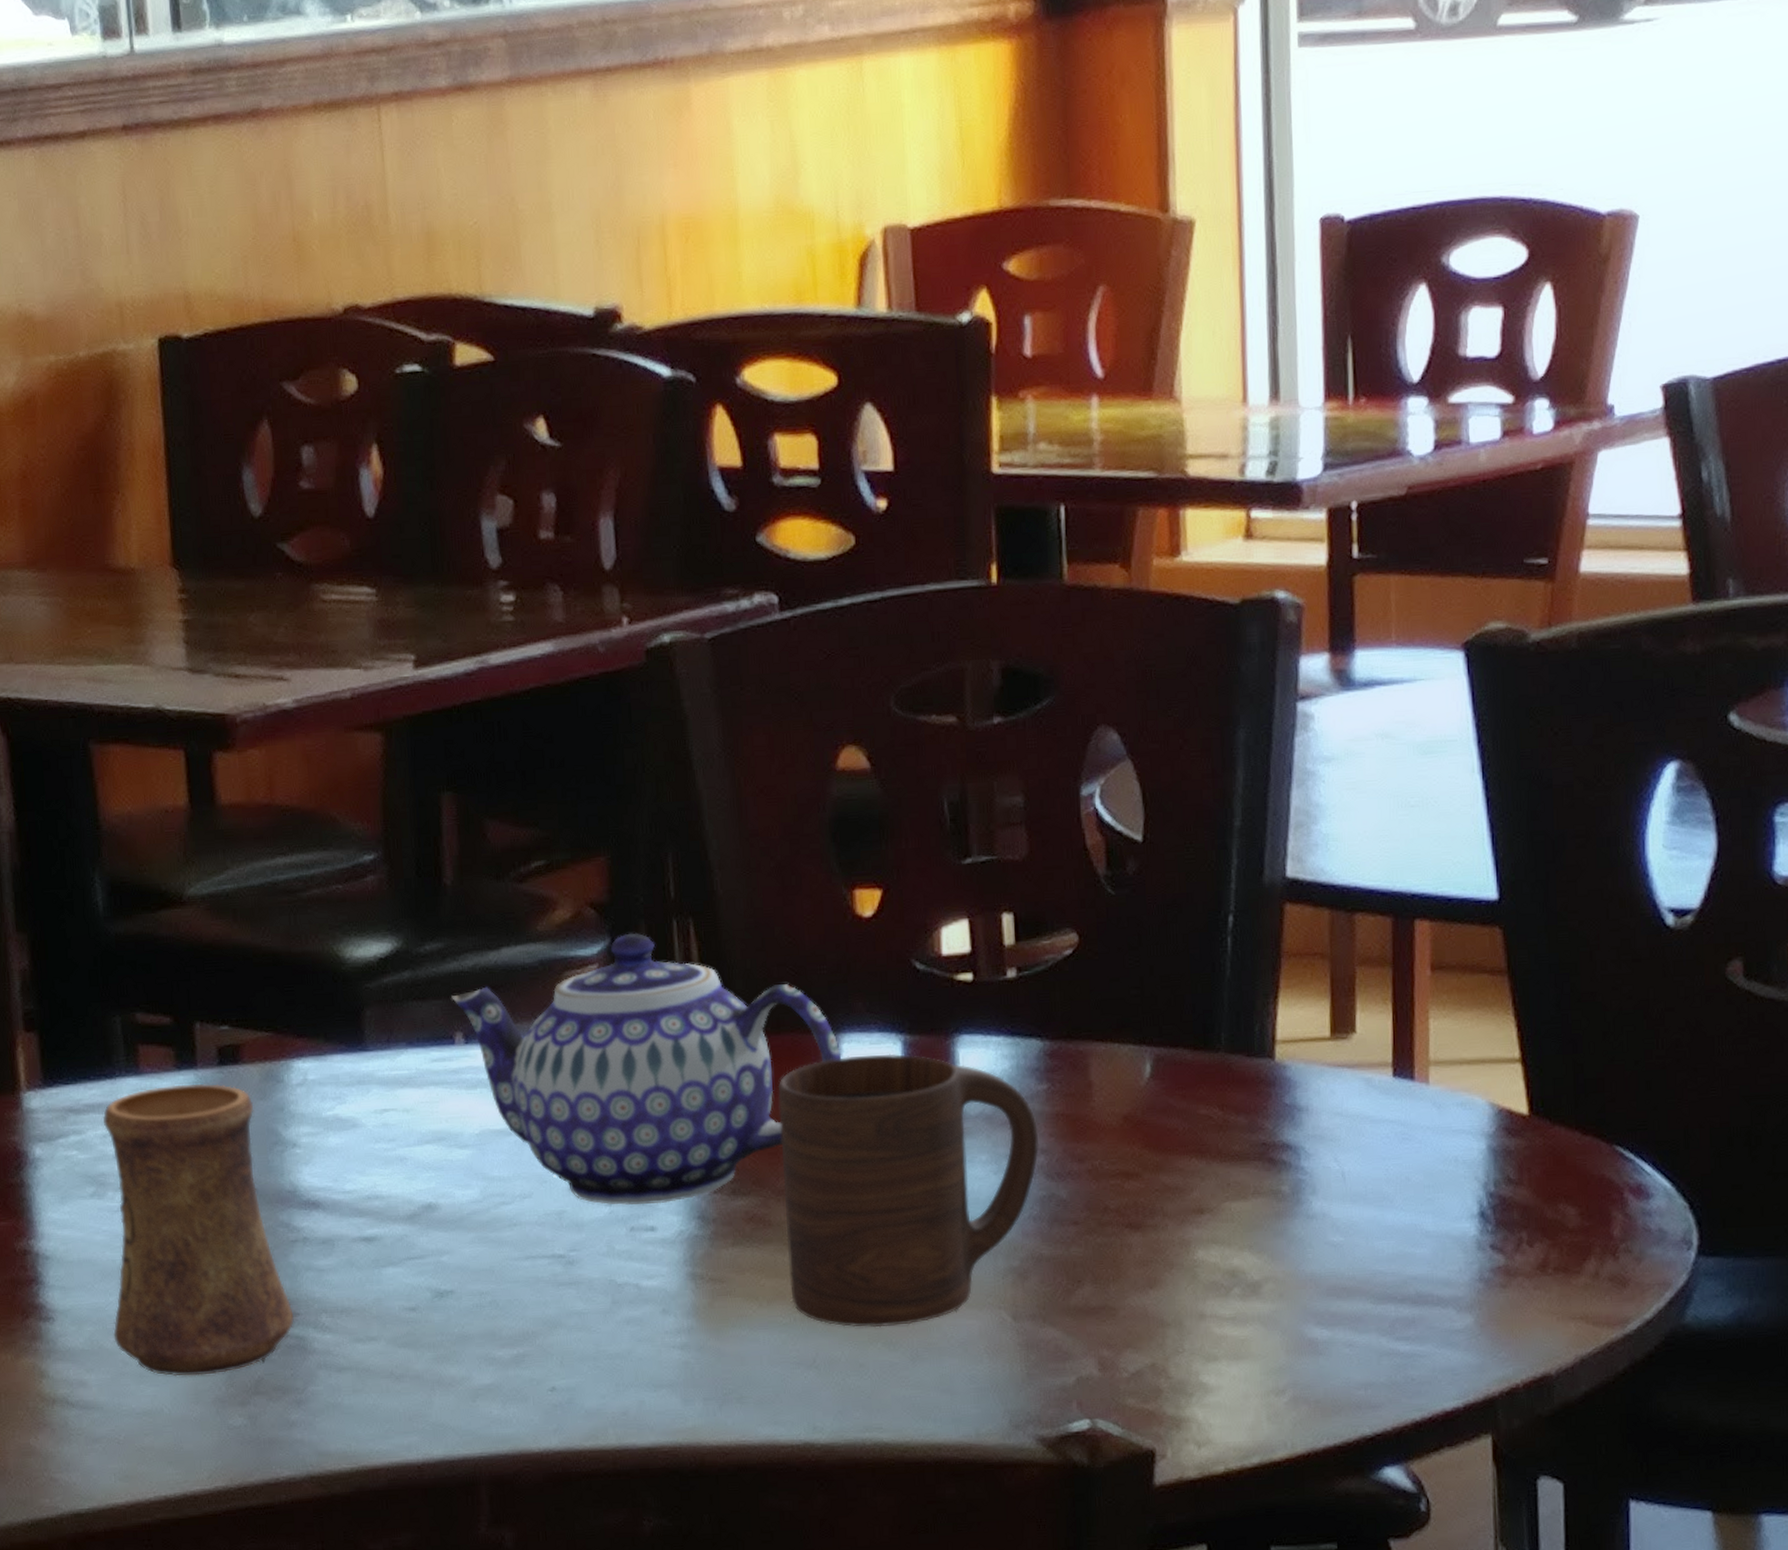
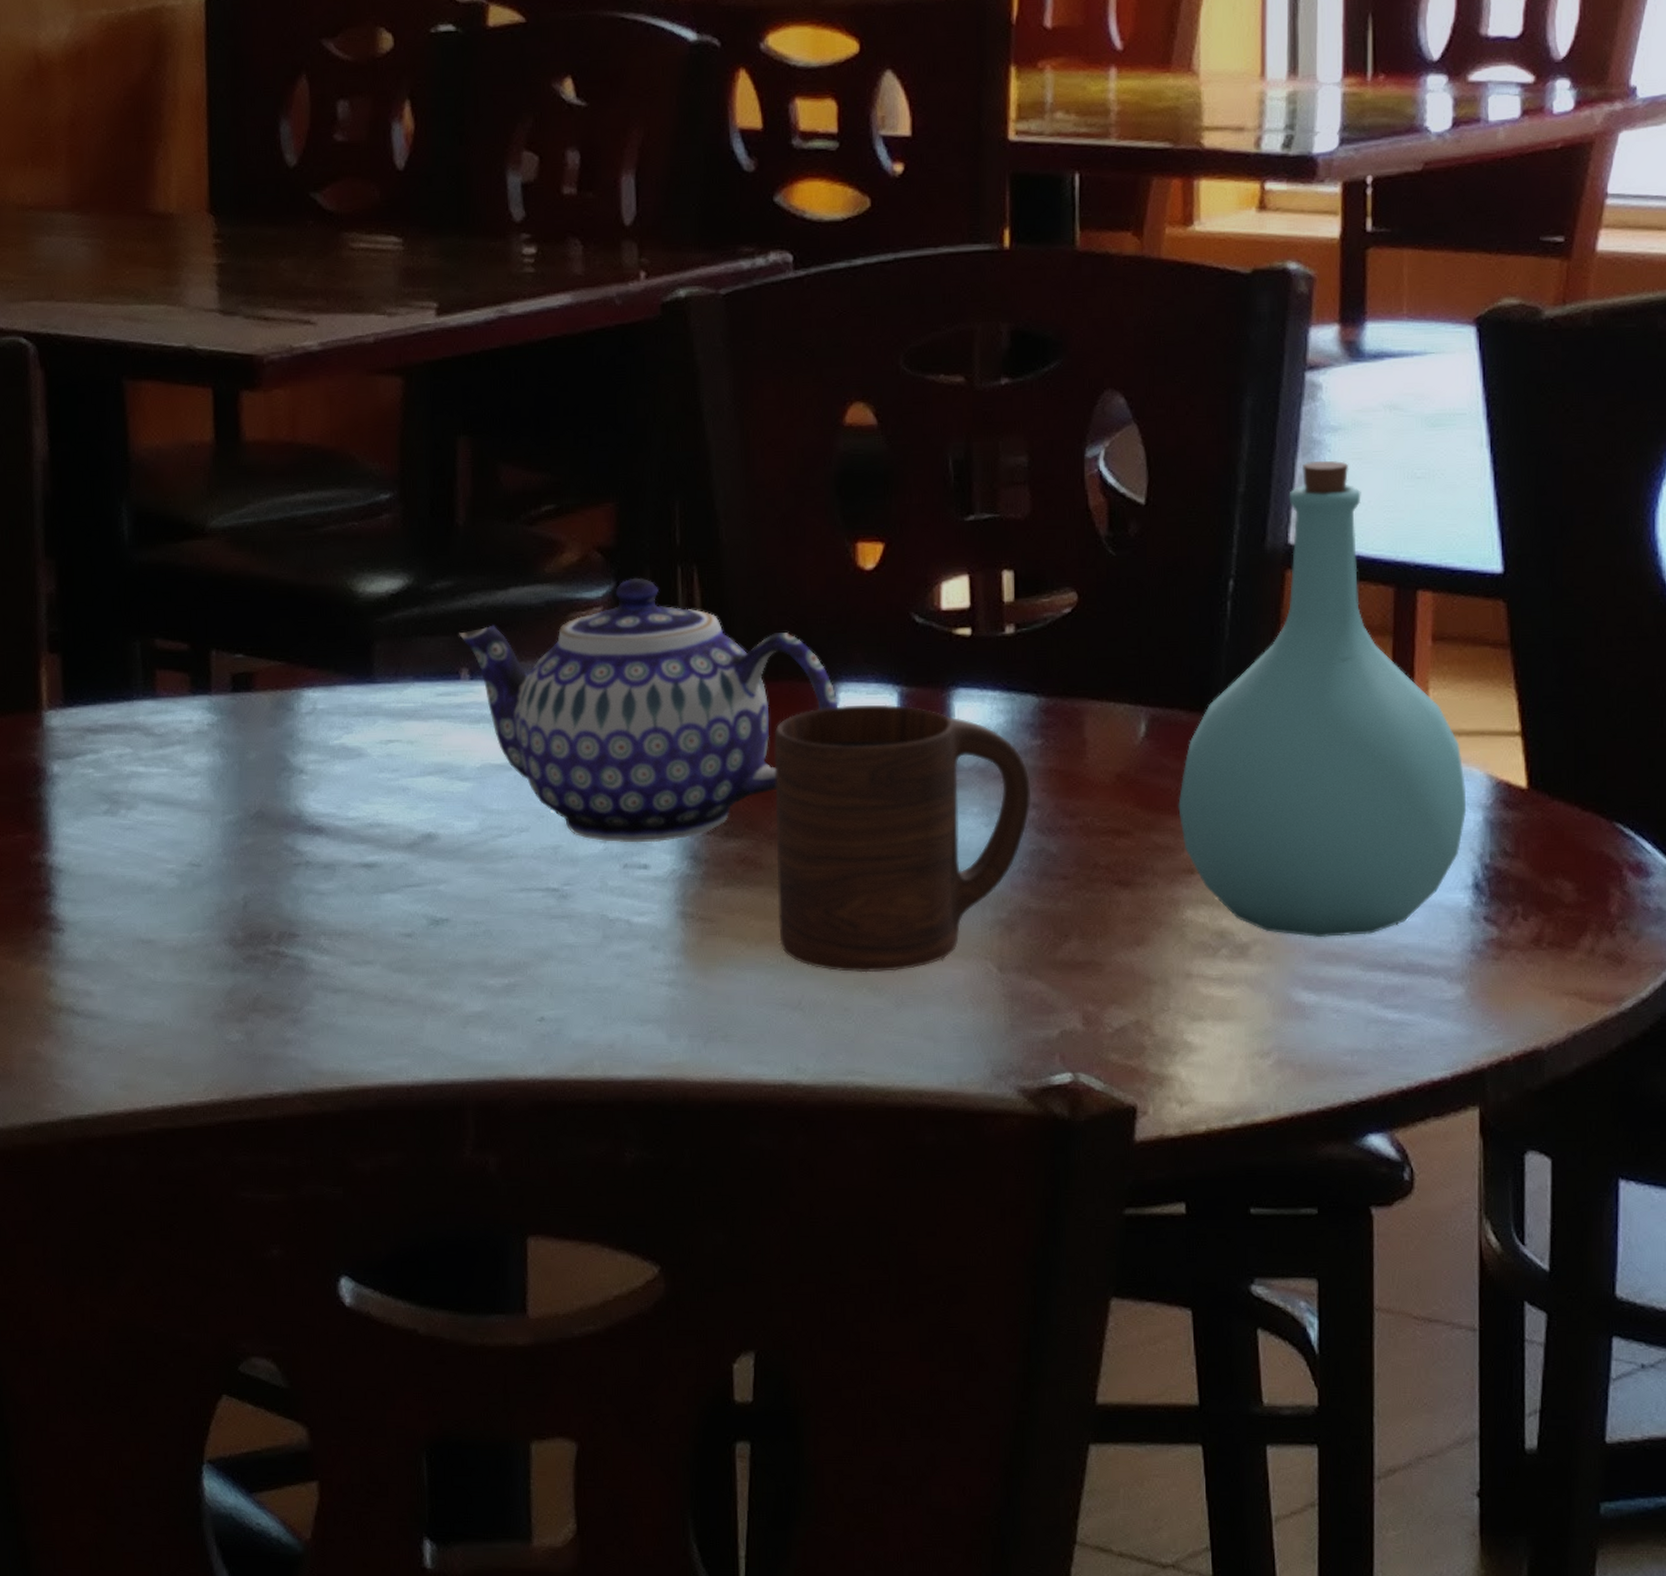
cup: present [102,1083,294,1377] -> none [119,708,294,991]
bottle: none [1185,791,1470,1273] -> present [1178,460,1467,938]

